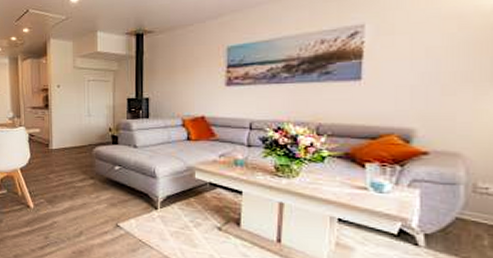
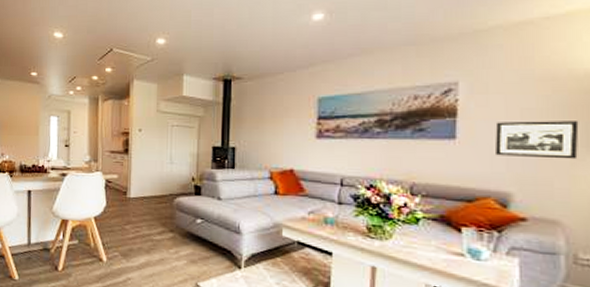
picture frame: none [400,57,484,95] -> present [495,121,579,160]

